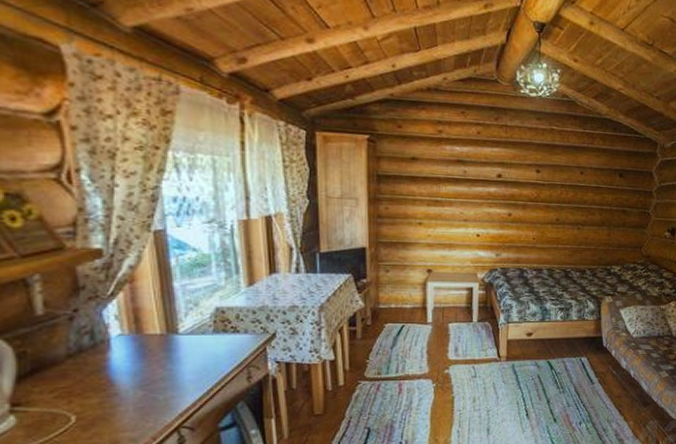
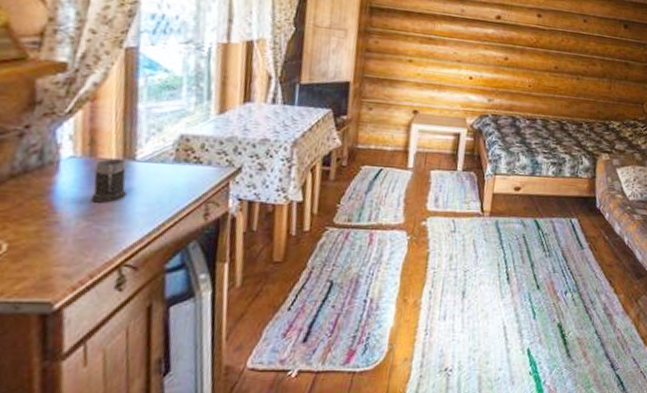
mug: none [143,334,174,374] -> present [90,159,127,203]

